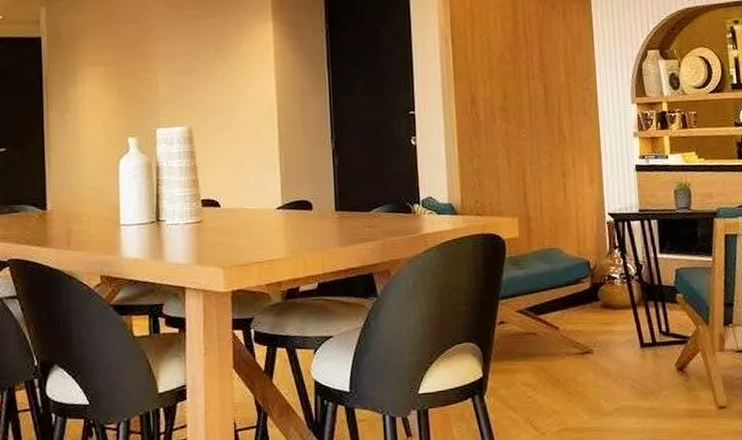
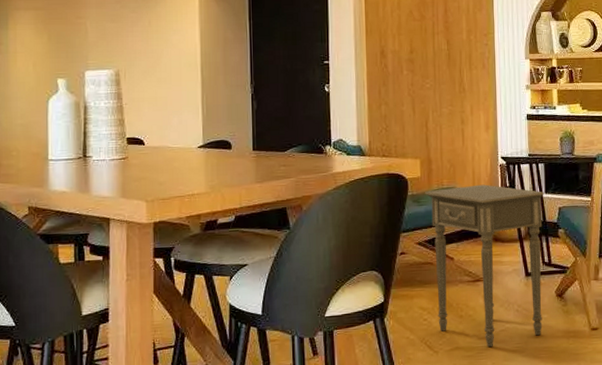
side table: none [525,244,662,427] -> present [425,184,544,347]

